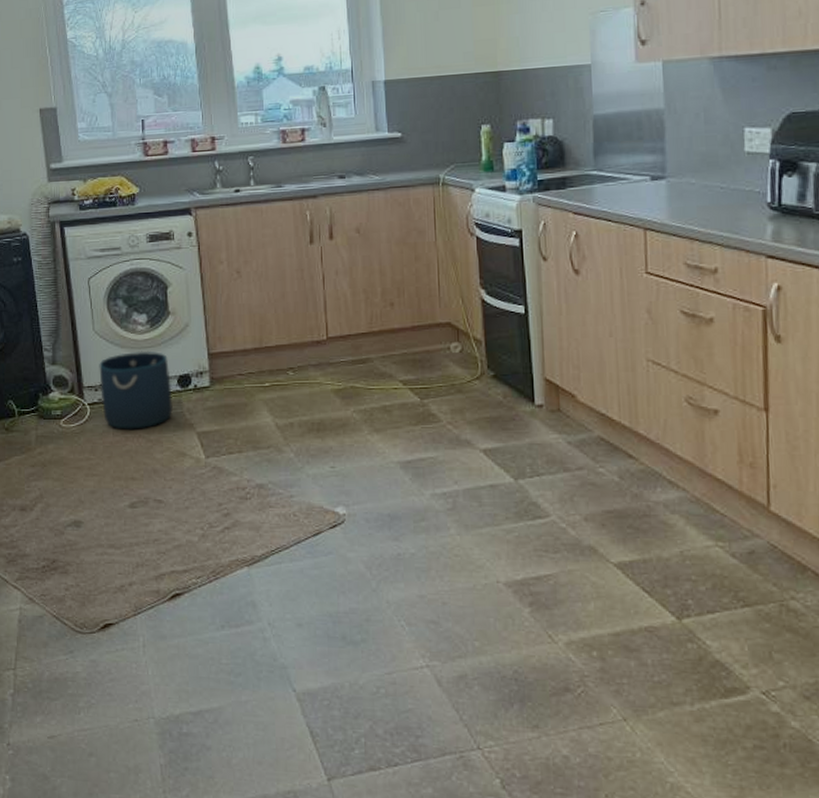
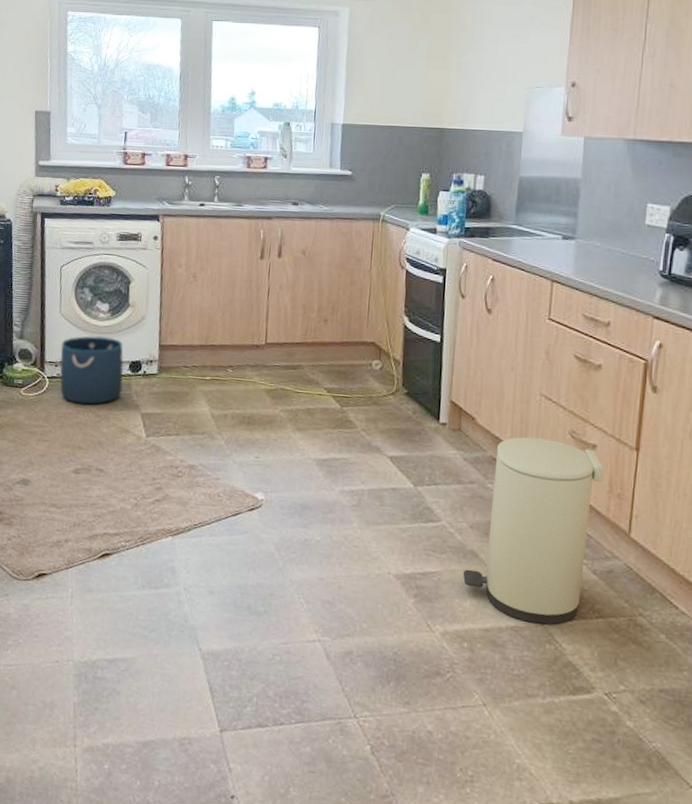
pedal bin: none [581,410,731,621] -> present [462,437,604,625]

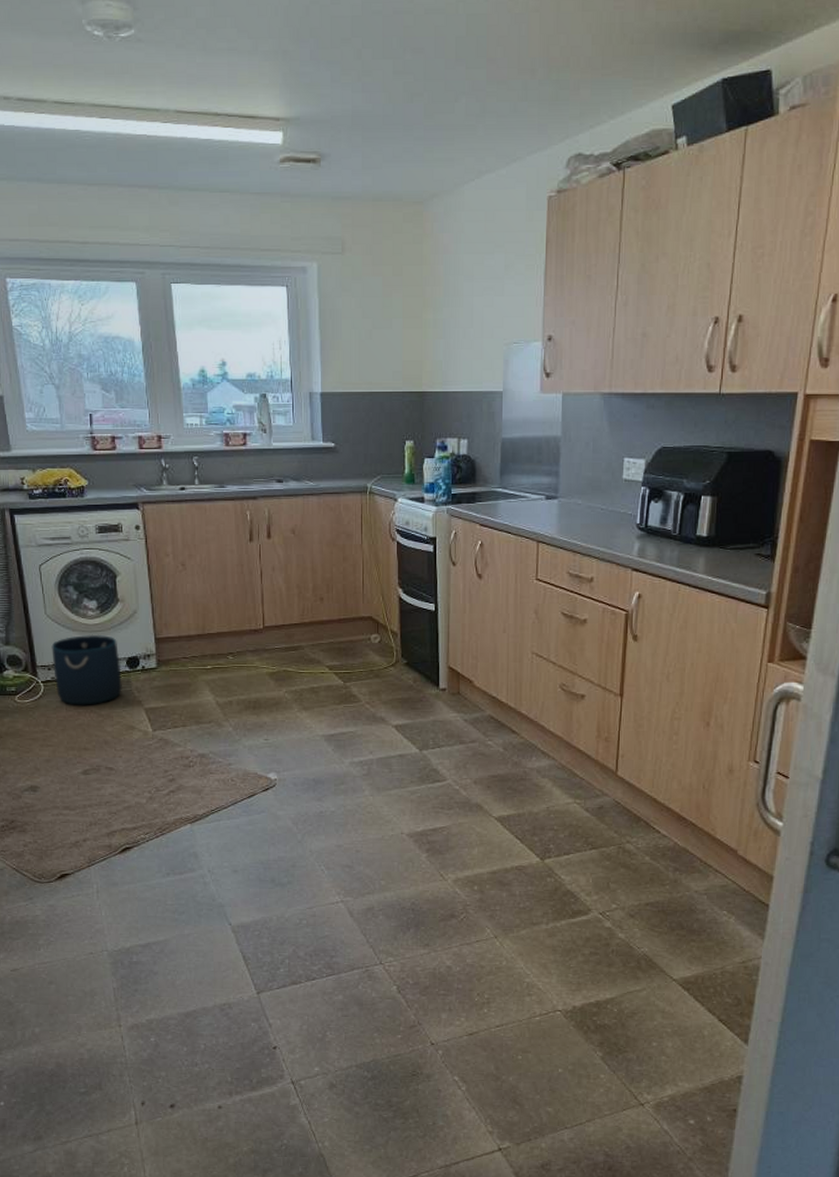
pedal bin: present [462,437,604,625] -> none [469,694,592,861]

